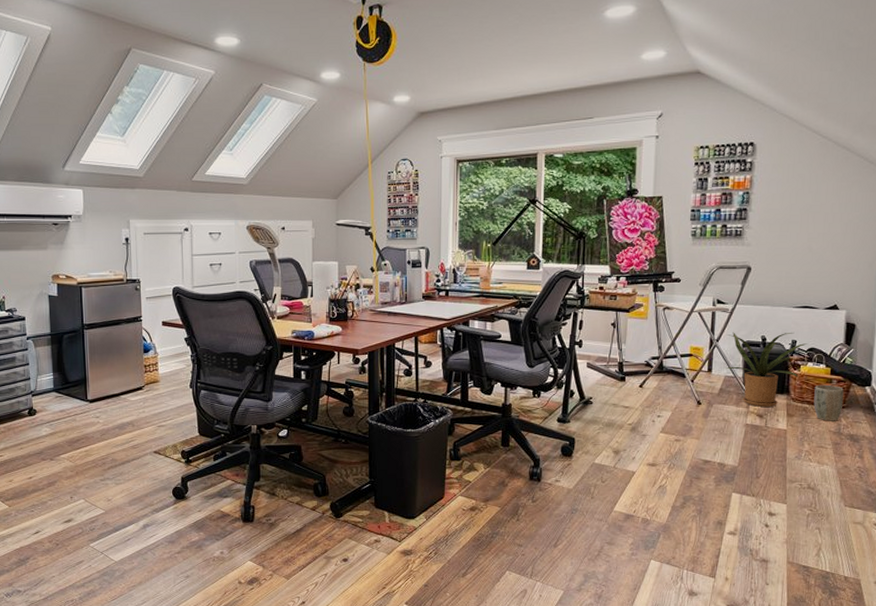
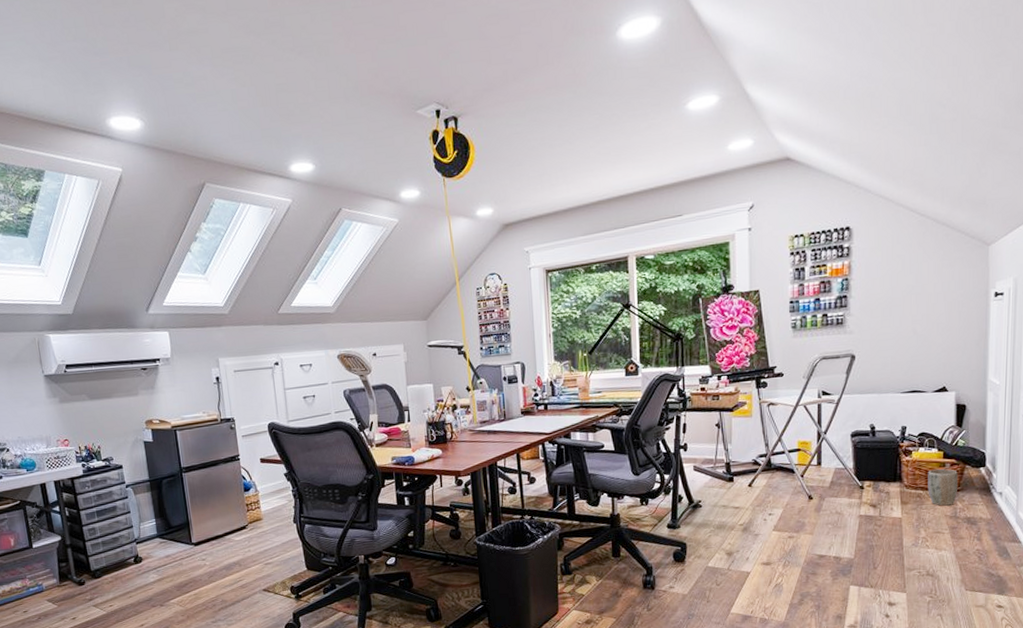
house plant: present [726,332,807,408] -> none [834,419,917,497]

